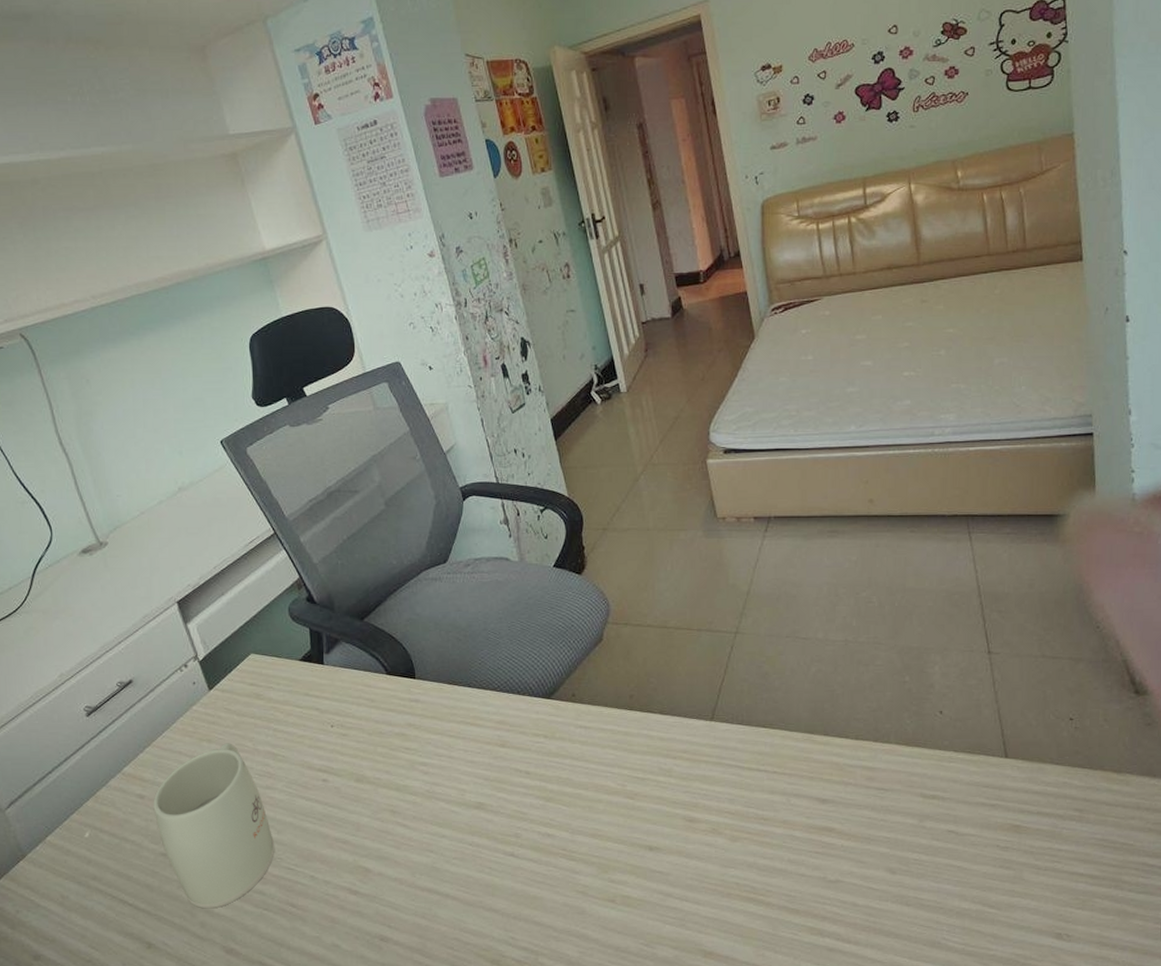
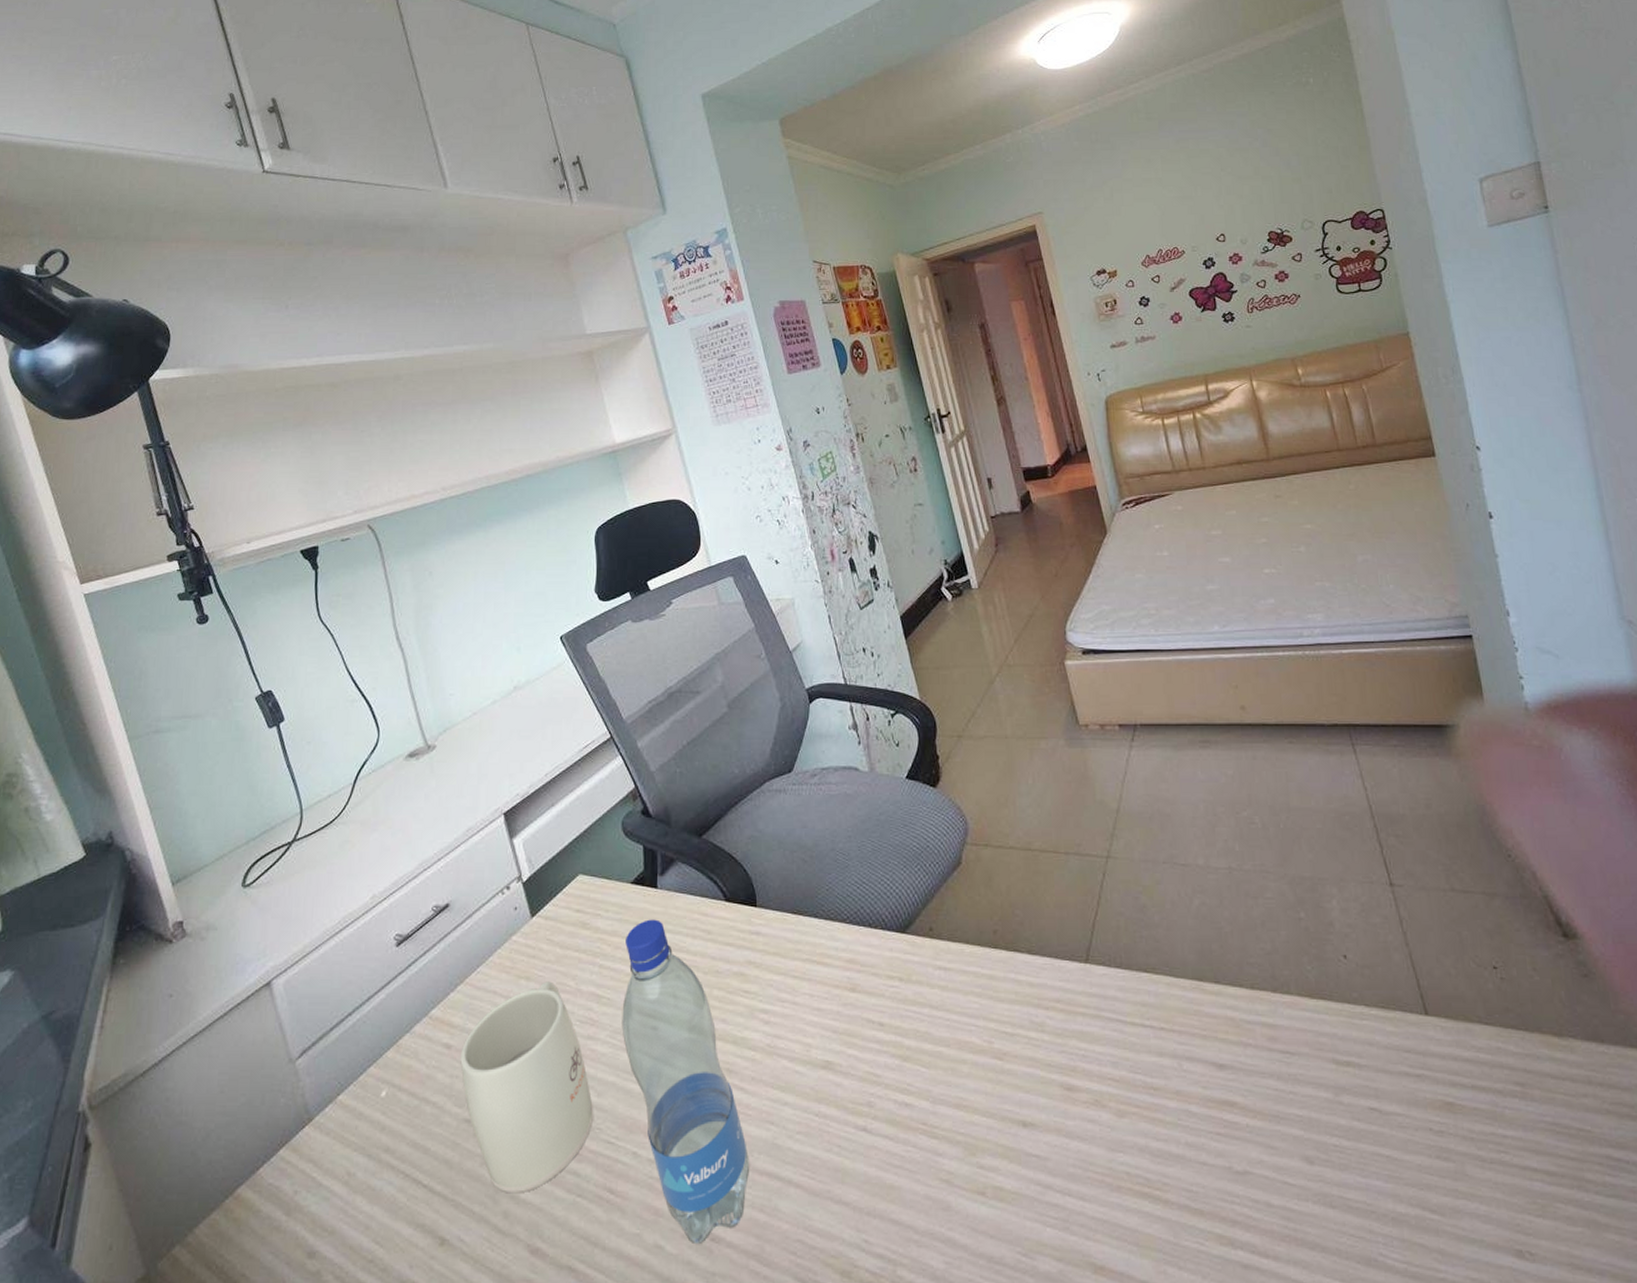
bottle: none [296,690,413,943] -> present [622,919,750,1243]

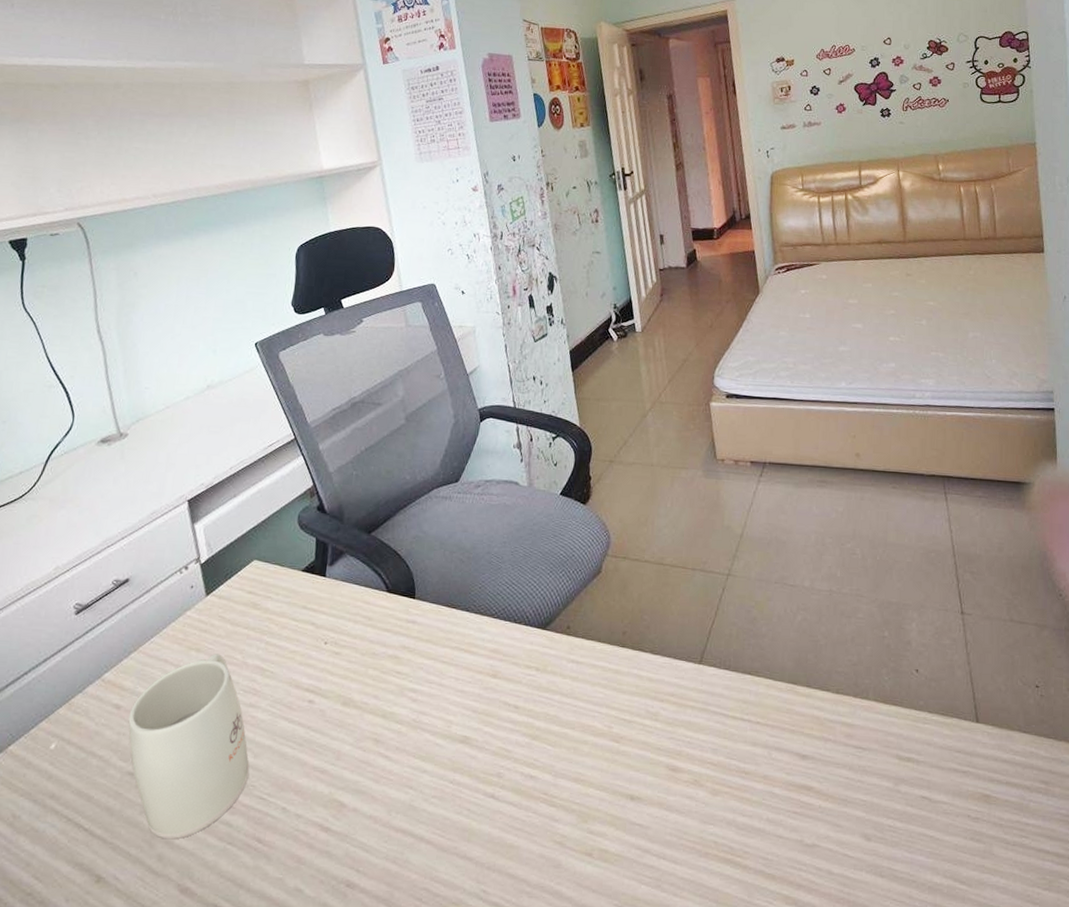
bottle: present [622,919,750,1243] -> none [281,604,388,888]

